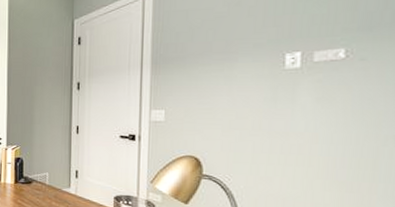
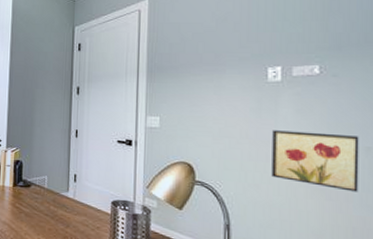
wall art: none [286,120,388,184] -> present [271,130,359,192]

